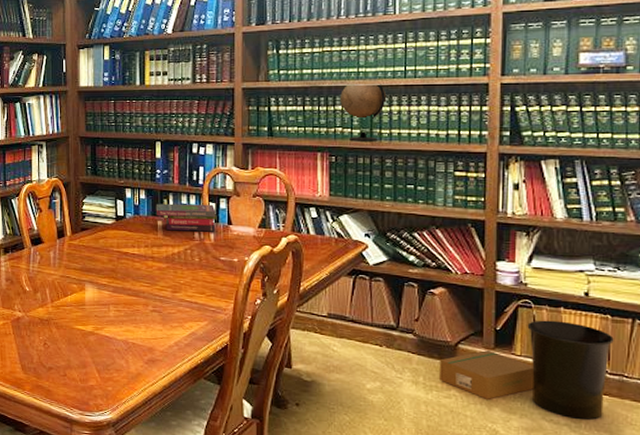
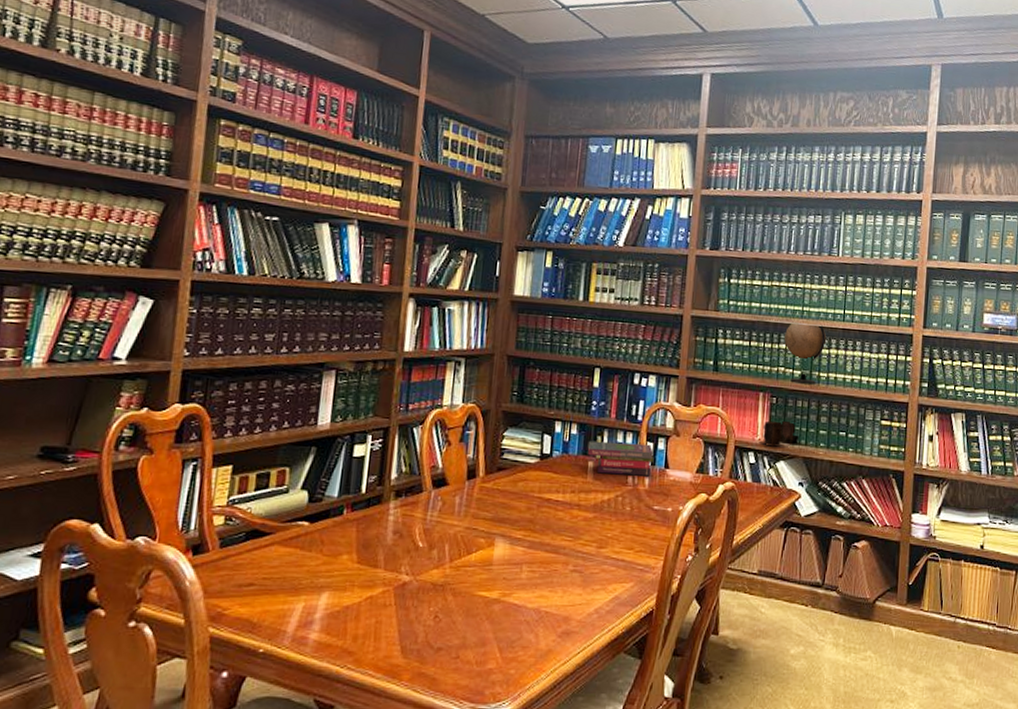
bookend: none [320,176,365,202] -> present [759,419,801,447]
box: present [440,349,535,399] -> none [858,606,939,659]
waste bin: present [527,320,614,420] -> none [934,573,1001,674]

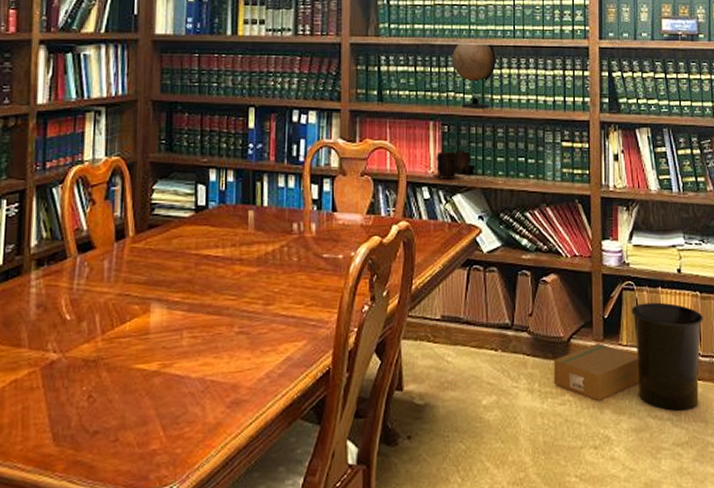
books: present [587,440,654,477] -> none [246,187,320,223]
box: none [858,606,939,659] -> present [554,342,640,401]
waste bin: none [934,573,1001,674] -> present [631,302,703,411]

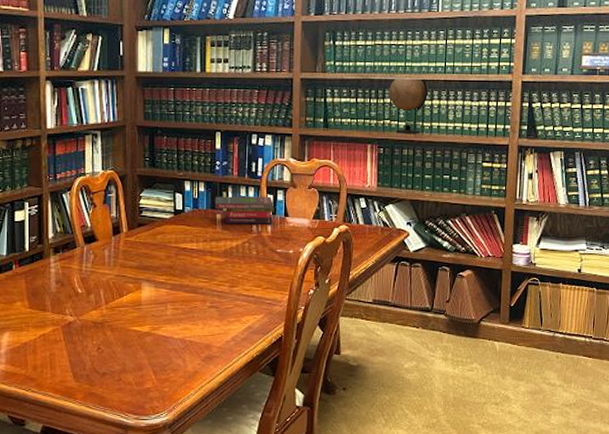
books: none [246,187,320,223] -> present [215,196,275,224]
bookend: present [432,148,478,179] -> none [369,167,408,192]
box: present [554,342,640,401] -> none [465,324,539,369]
waste bin: present [631,302,703,411] -> none [534,295,598,380]

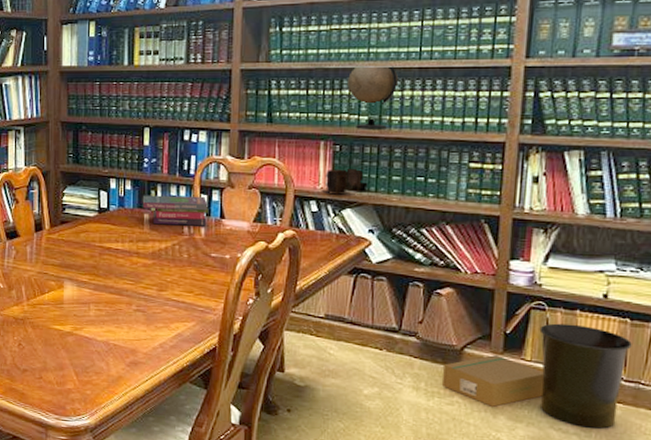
bookend: none [369,167,408,192] -> present [321,166,371,195]
box: none [465,324,539,369] -> present [442,354,545,407]
waste bin: none [534,295,598,380] -> present [539,323,632,429]

